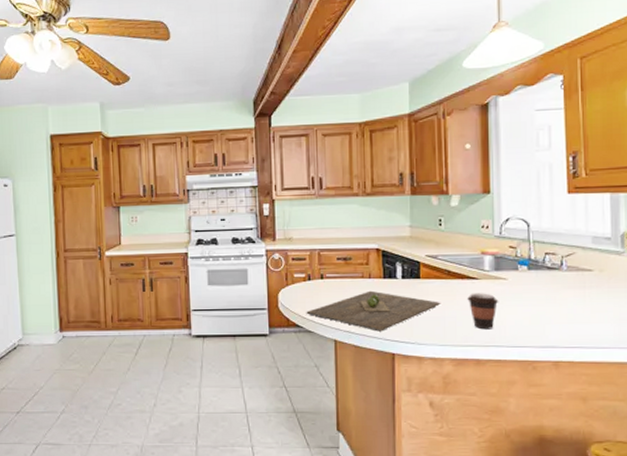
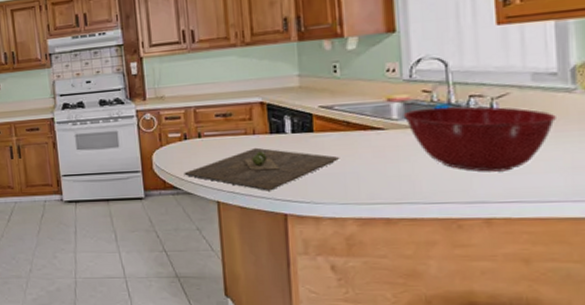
coffee cup: present [467,293,499,330] -> none [372,144,412,185]
mixing bowl: none [493,261,609,321] -> present [403,106,556,172]

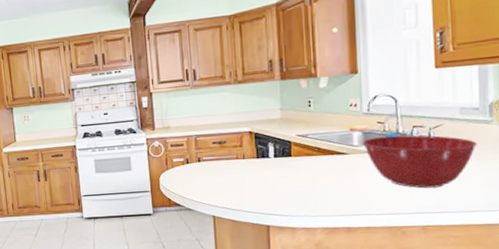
cutting board: present [184,147,340,191] -> none [186,170,312,207]

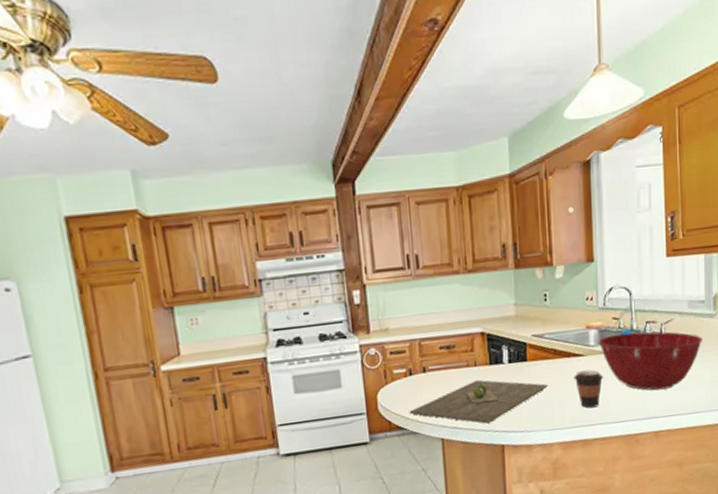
cutting board: none [186,170,312,207] -> present [409,379,549,424]
coffee cup: none [337,166,368,200] -> present [574,369,604,408]

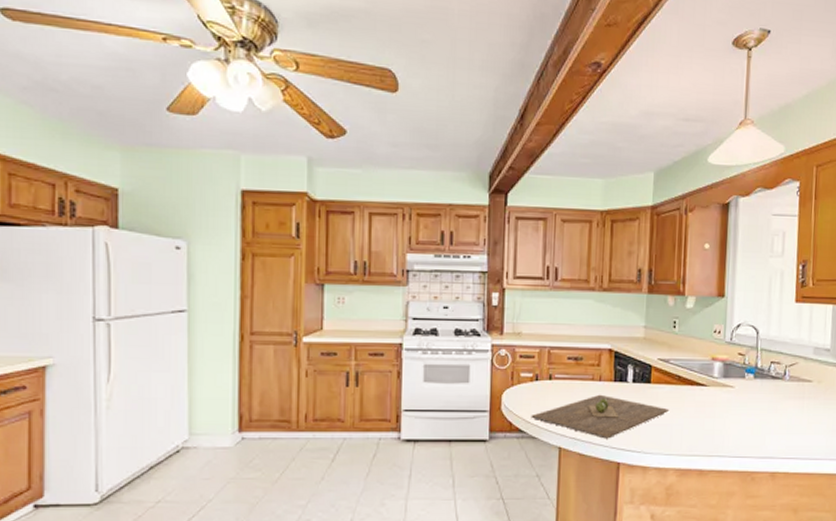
coffee cup: present [574,369,604,408] -> none [695,400,725,439]
mixing bowl: present [598,331,702,391] -> none [722,369,826,431]

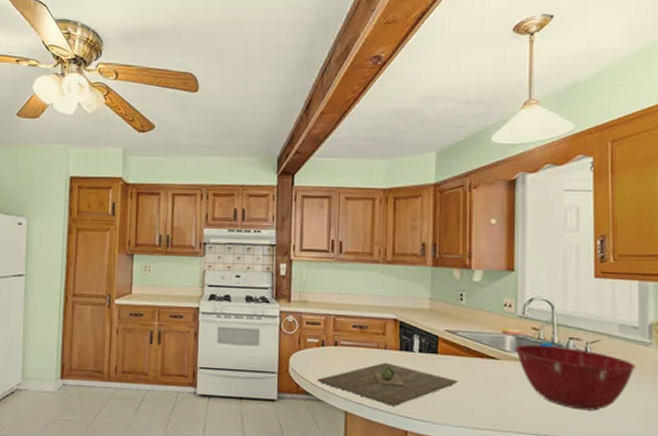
mixing bowl: none [722,369,826,431] -> present [514,344,635,411]

